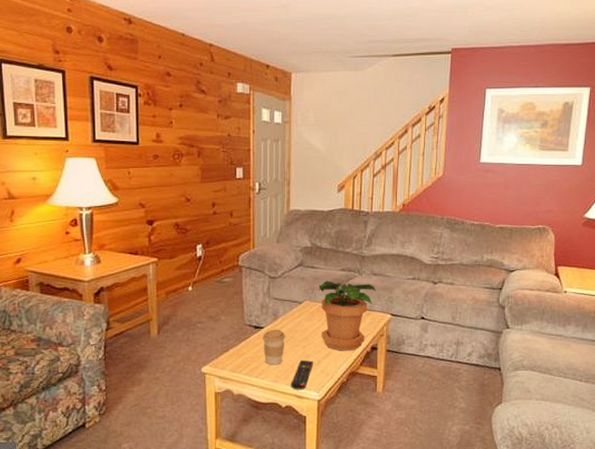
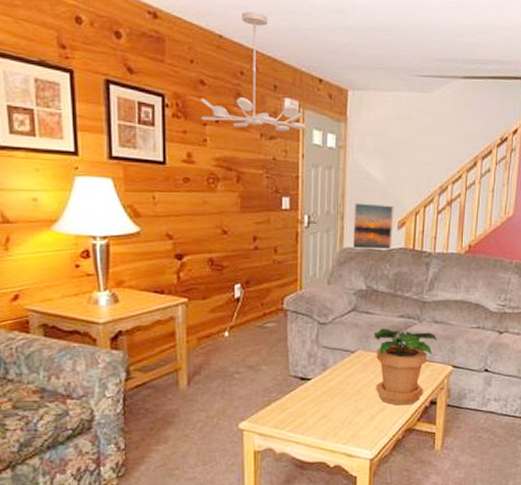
ceiling light: none [167,12,256,111] -> present [201,11,306,131]
coffee cup: present [263,329,285,365] -> none [310,381,335,421]
remote control: present [291,359,314,390] -> none [341,414,367,448]
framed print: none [298,170,334,212] -> present [352,203,394,250]

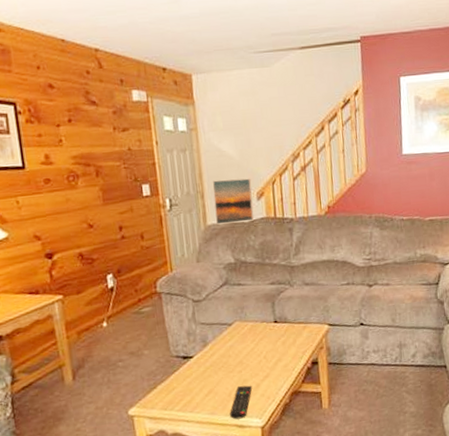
ceiling light: present [201,11,306,131] -> none [51,13,157,124]
remote control: none [341,414,367,448] -> present [230,385,253,420]
potted plant: present [373,328,438,406] -> none [248,295,311,371]

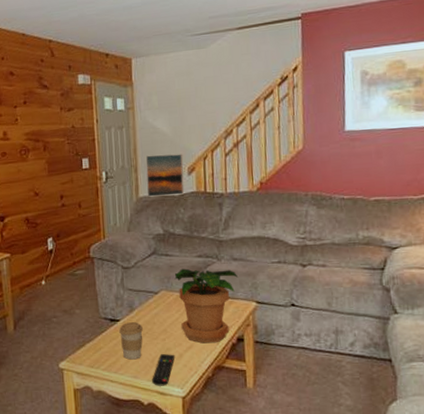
coffee cup: none [193,356,219,397] -> present [119,321,143,360]
potted plant: none [248,295,311,371] -> present [174,268,239,344]

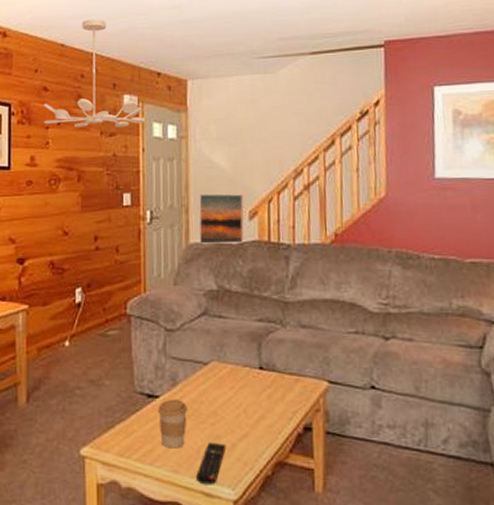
ceiling light: none [11,9,98,105] -> present [44,19,146,127]
potted plant: present [174,268,239,344] -> none [228,334,307,432]

